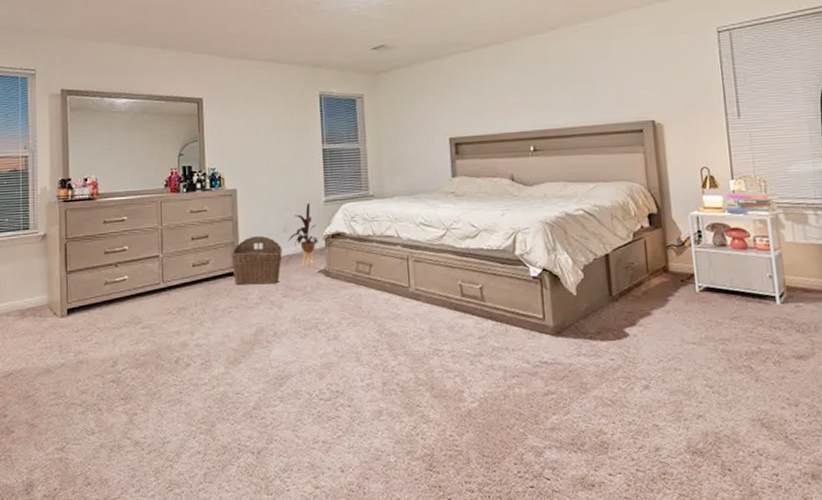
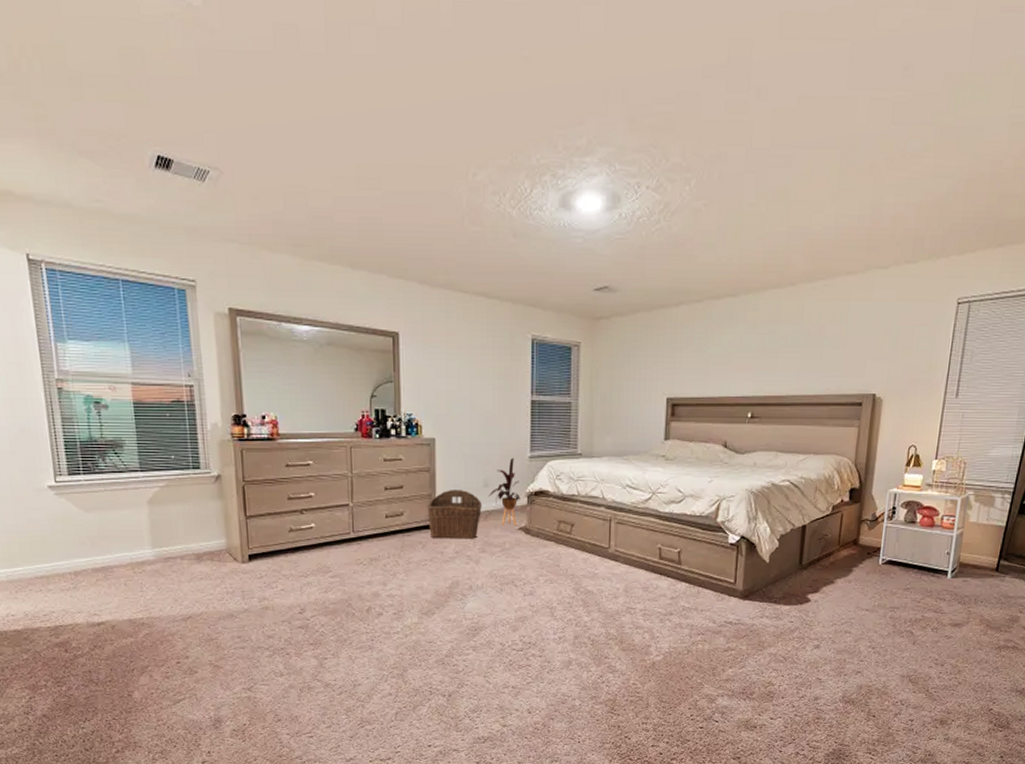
books: present [723,192,781,216] -> none [921,472,974,496]

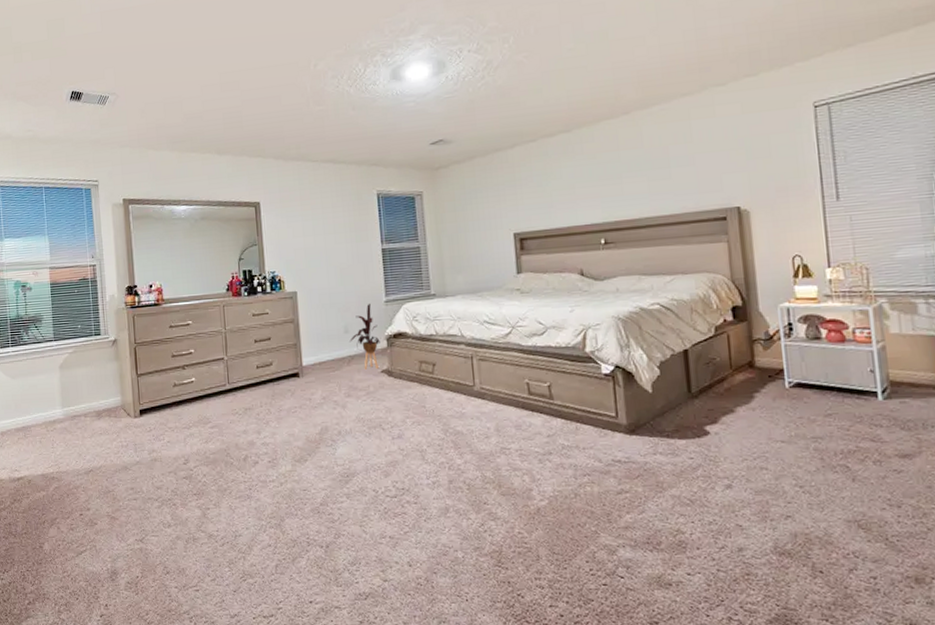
wicker basket: present [427,490,482,539] -> none [293,337,344,386]

